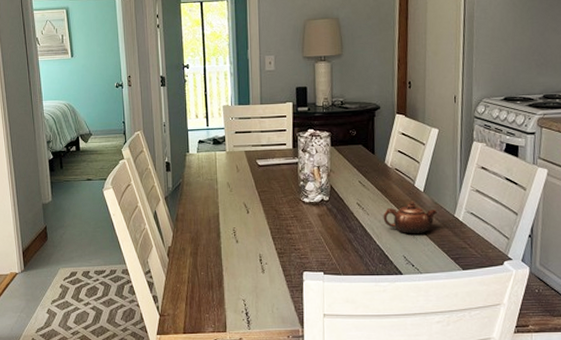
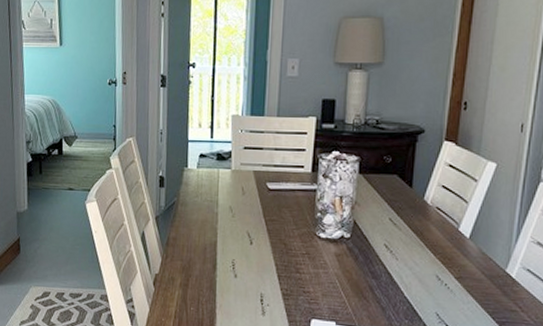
teapot: present [383,202,437,235] -> none [415,249,484,289]

